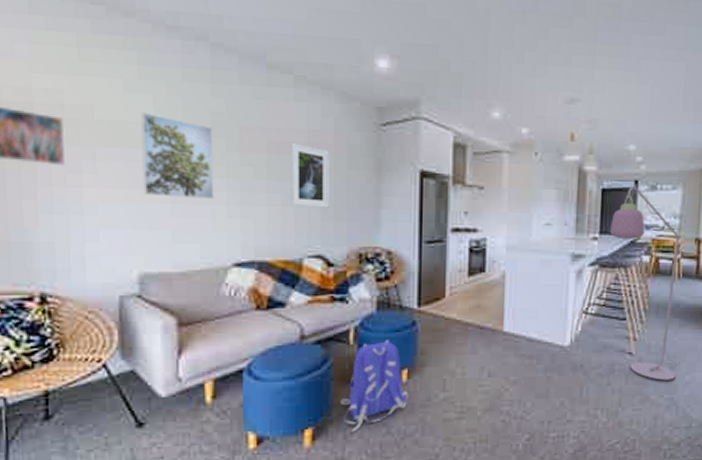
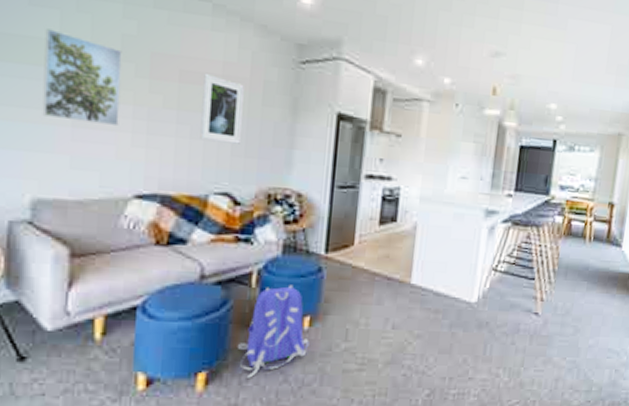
floor lamp: present [609,183,688,380] -> none [524,143,594,343]

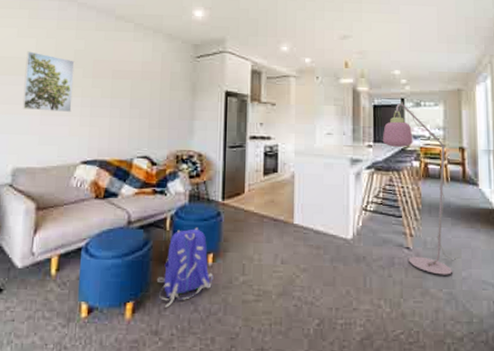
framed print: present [200,72,244,144] -> none [127,70,157,119]
floor lamp: none [524,143,594,343] -> present [382,101,463,275]

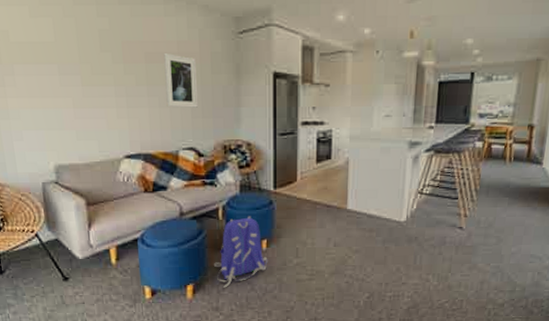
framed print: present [22,51,75,113] -> none [44,34,106,104]
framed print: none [127,70,157,119] -> present [164,52,198,108]
floor lamp: present [382,101,463,275] -> none [445,75,515,251]

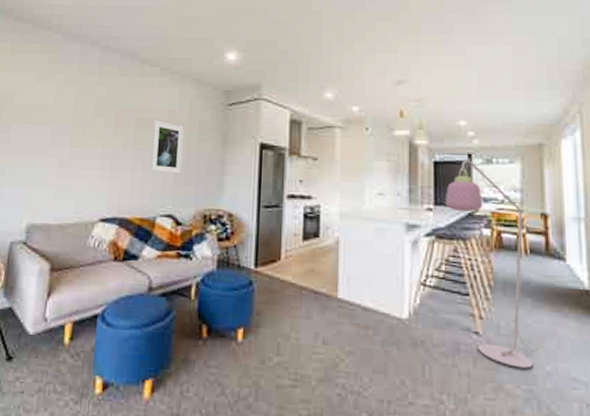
backpack: present [214,216,268,288] -> none [180,297,244,388]
floor lamp: none [445,75,515,251] -> present [444,157,547,369]

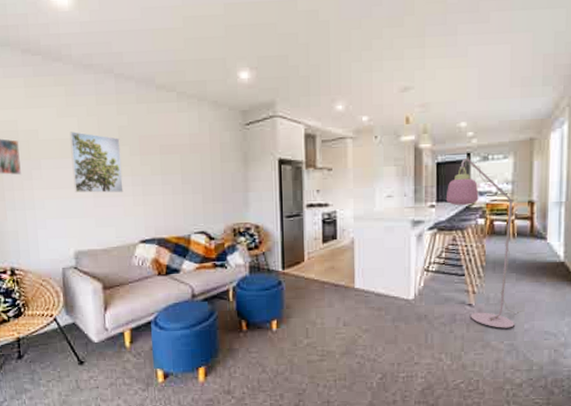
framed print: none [39,98,96,165] -> present [69,131,124,193]
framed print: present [150,119,184,174] -> none [177,144,208,195]

